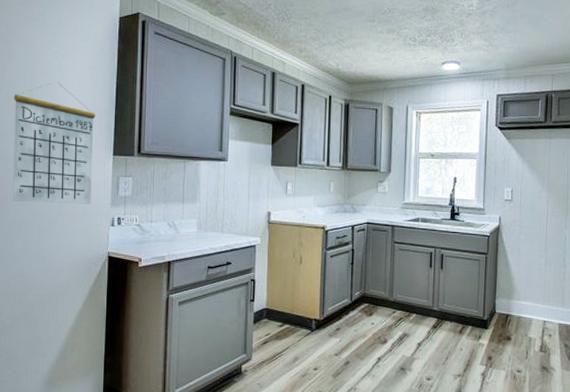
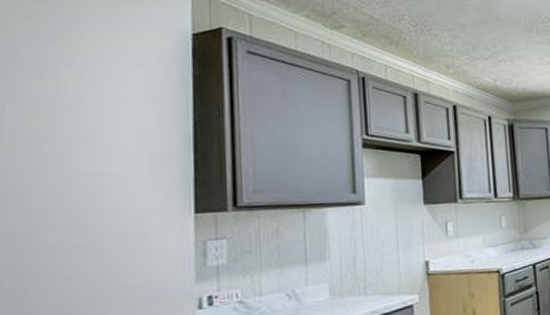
calendar: present [13,82,96,204] -> none [22,123,163,295]

